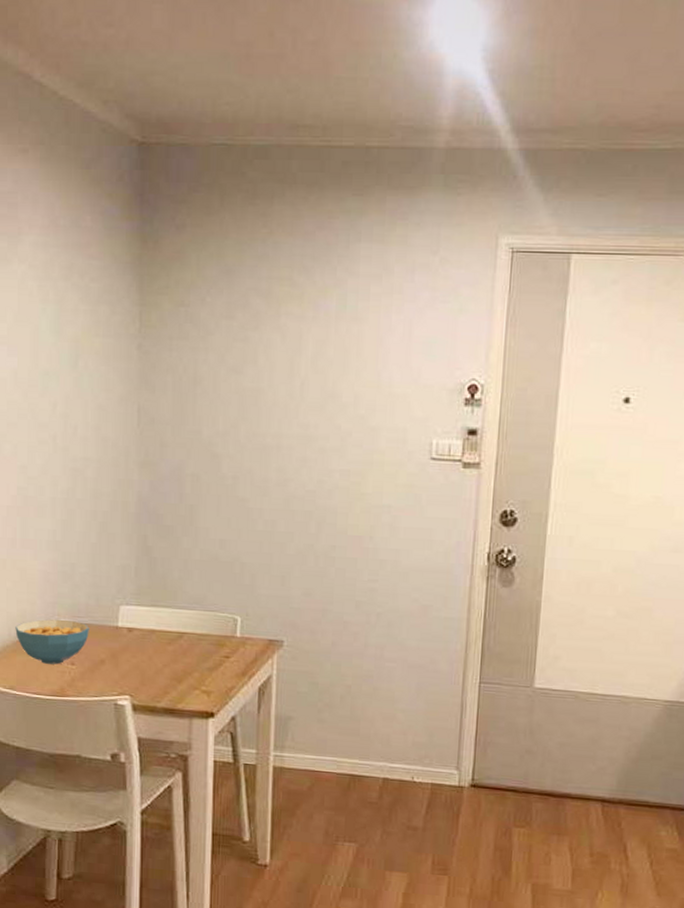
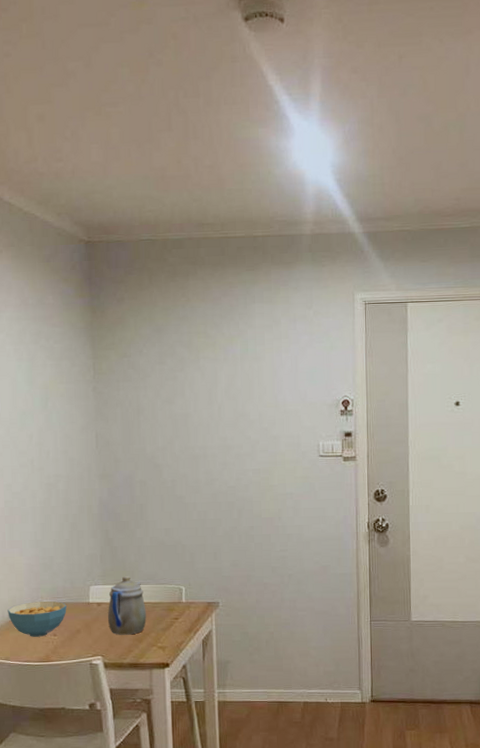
teapot: none [140,595,189,673] -> present [108,575,146,635]

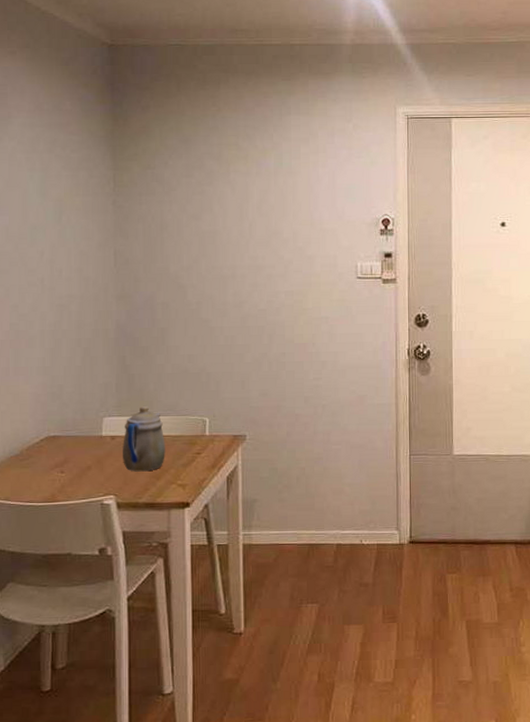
cereal bowl: present [7,601,67,637] -> none [9,434,77,474]

